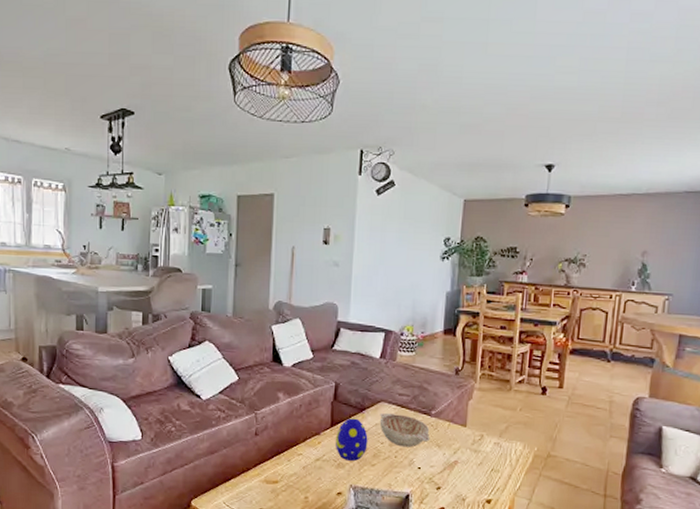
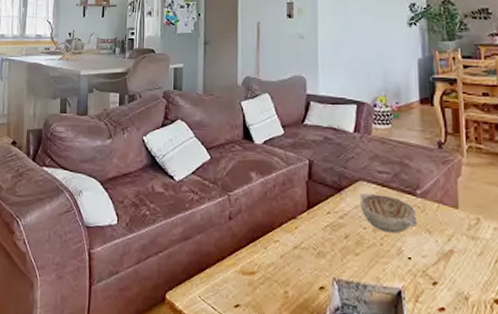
decorative egg: present [336,418,368,461] -> none [314,199,349,249]

